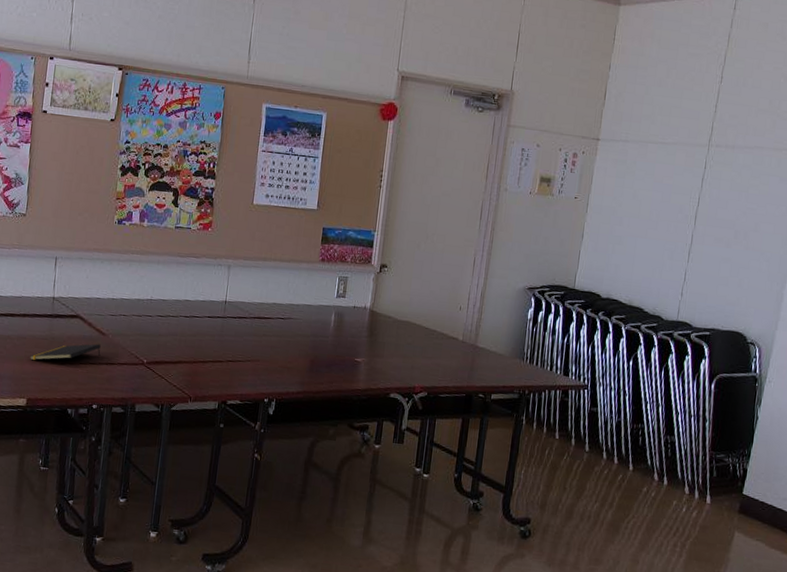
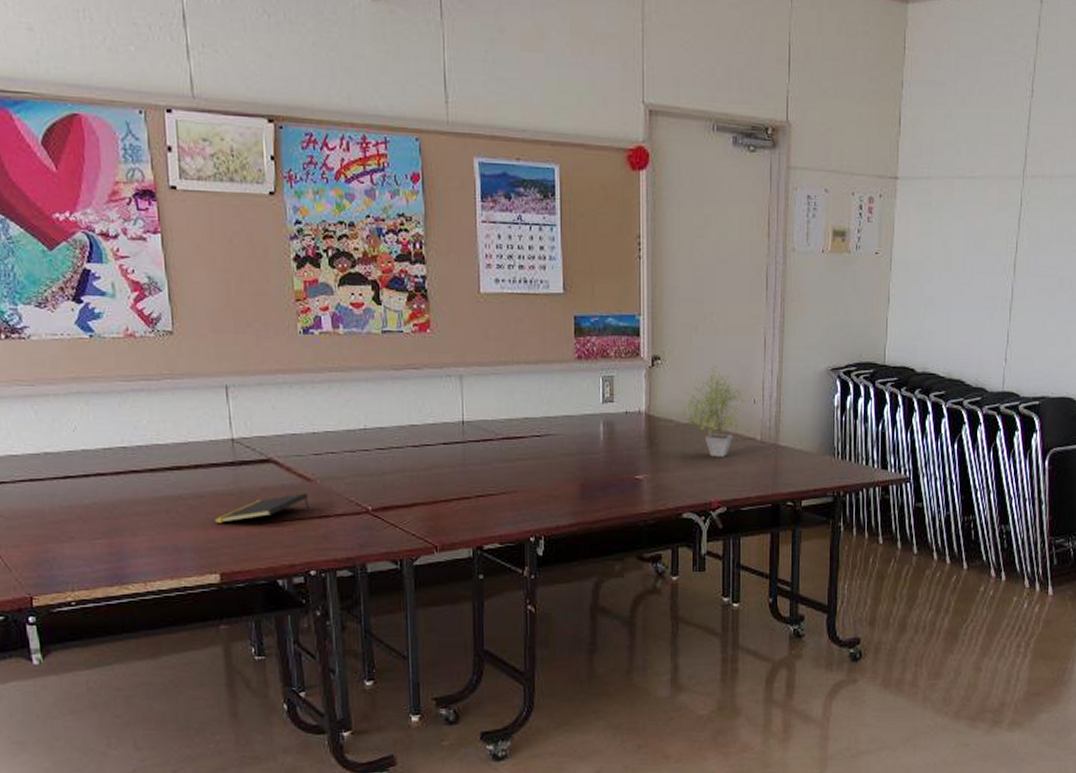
potted plant: none [398,276,454,351] -> present [681,365,747,457]

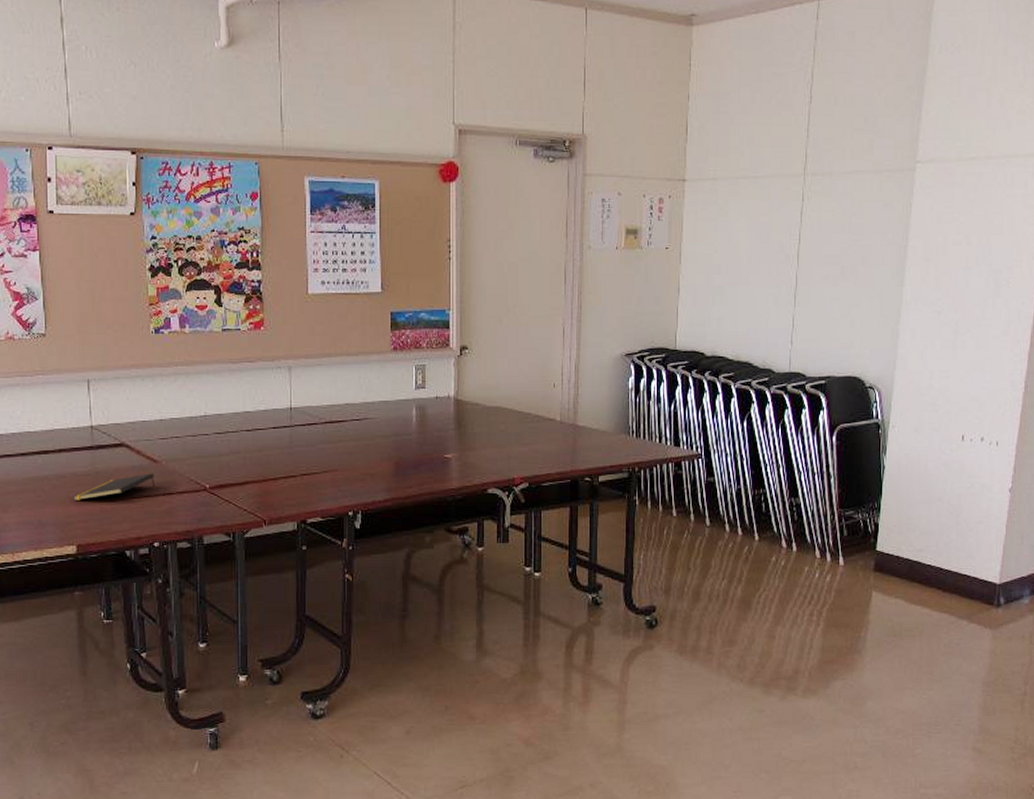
potted plant: present [681,365,747,457] -> none [487,353,547,437]

